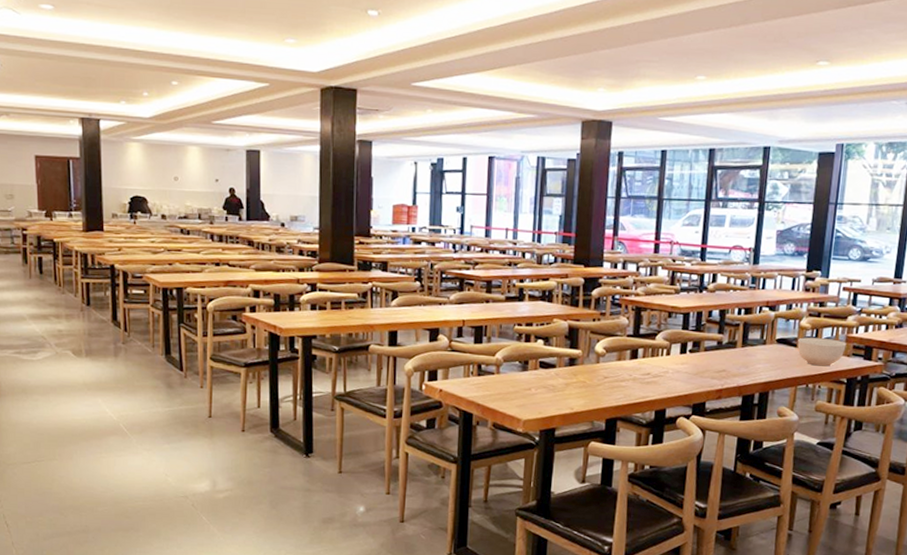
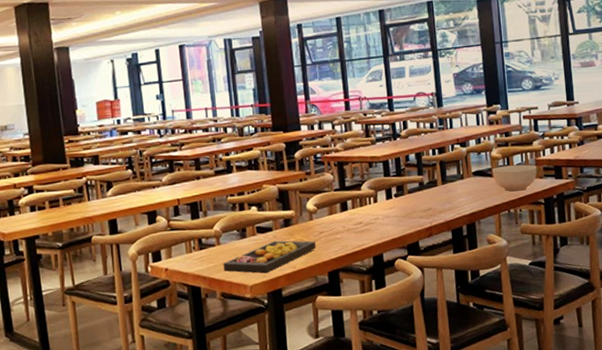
food tray: none [499,378,598,410] -> present [223,240,316,273]

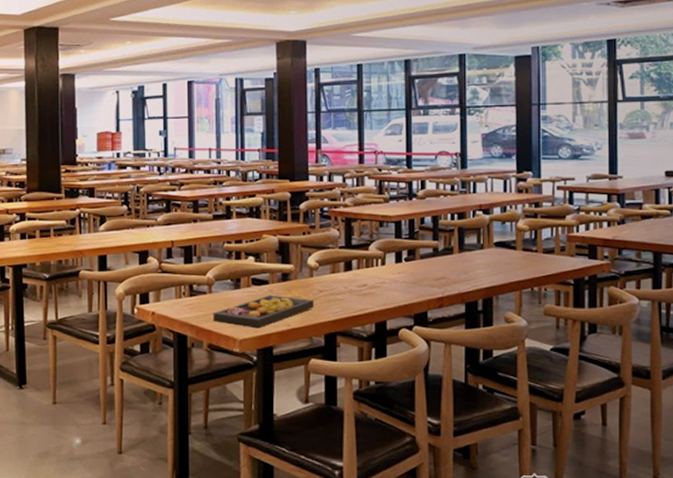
bowl: present [492,164,537,192] -> none [517,239,568,268]

